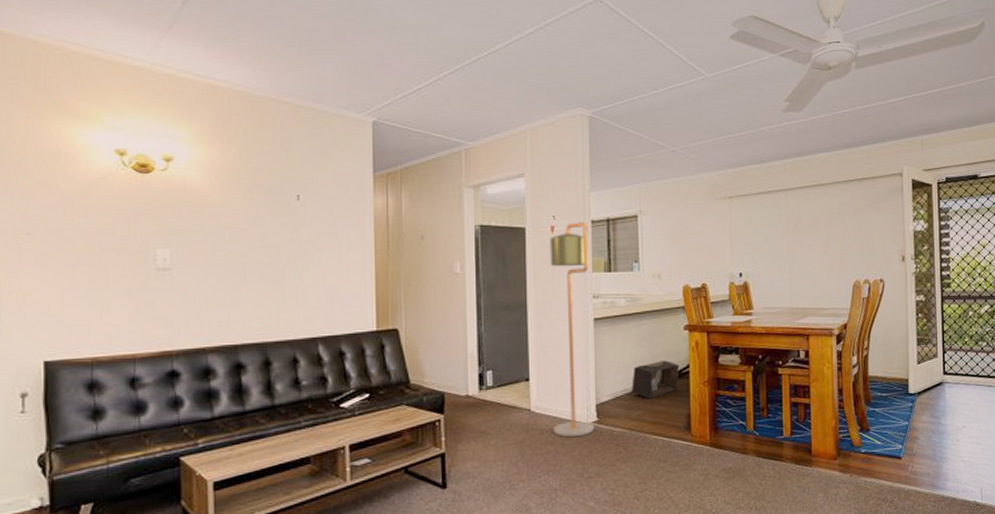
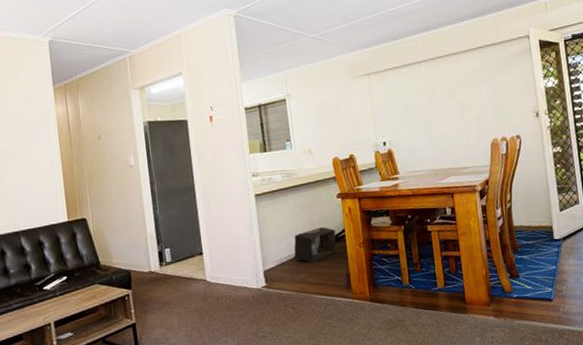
floor lamp: present [549,222,595,438] -> none [209,110,265,302]

